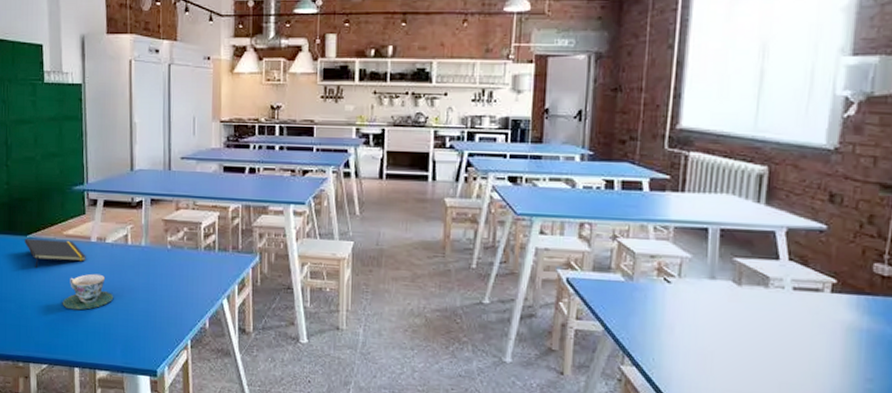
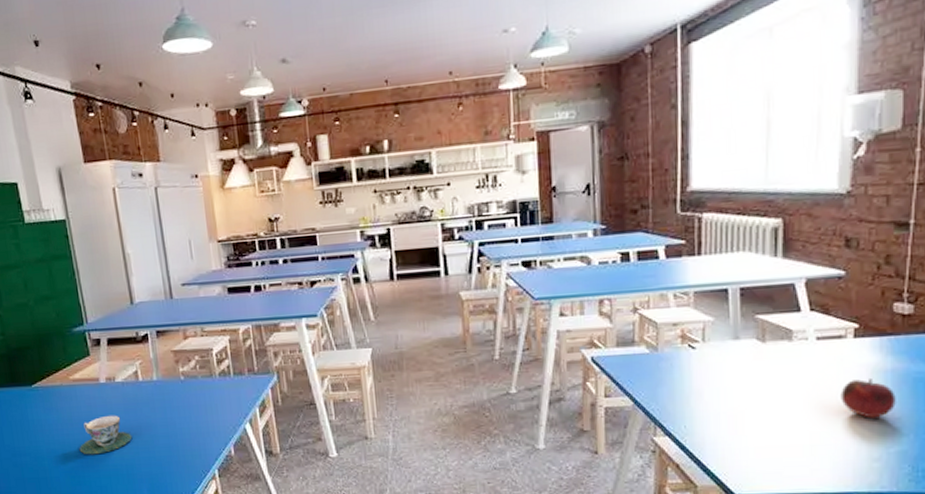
notepad: present [25,238,86,269] -> none [30,385,98,419]
fruit: none [813,335,869,377] -> present [840,379,896,419]

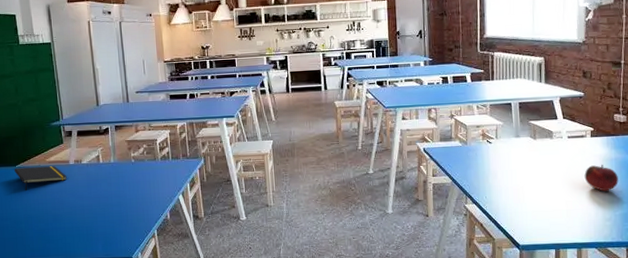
notepad: none [30,385,98,419] -> present [14,166,67,191]
teacup: present [79,415,132,455] -> none [50,188,92,220]

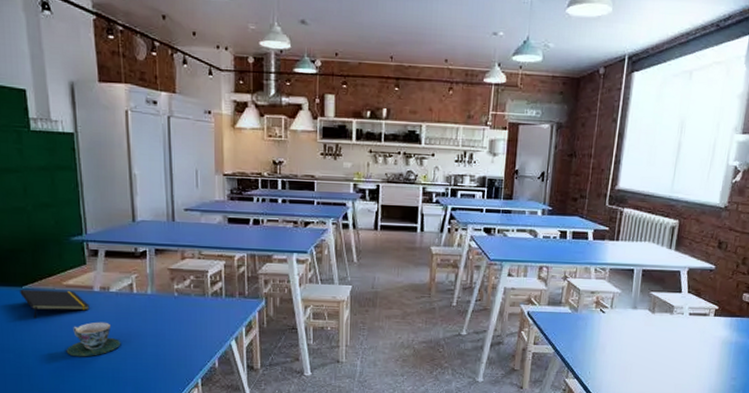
teacup: none [50,188,92,220] -> present [66,321,121,357]
fruit: present [584,165,618,192] -> none [699,347,735,377]

